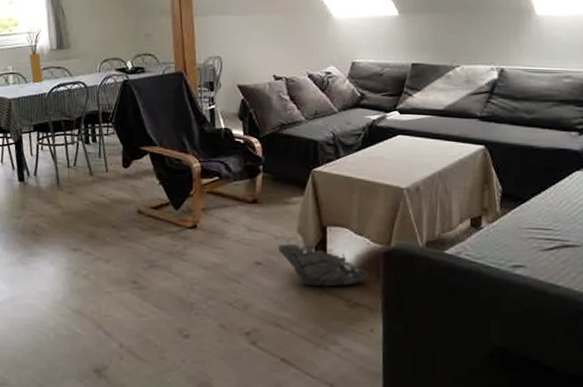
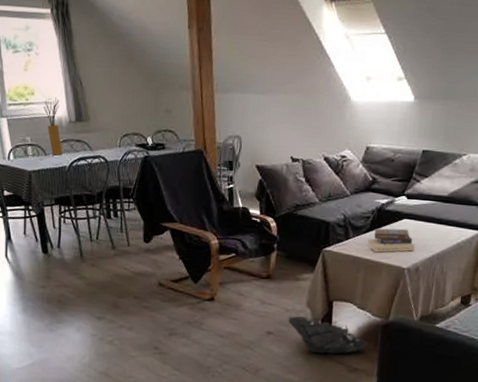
books: none [360,145,413,172] -> present [367,228,415,253]

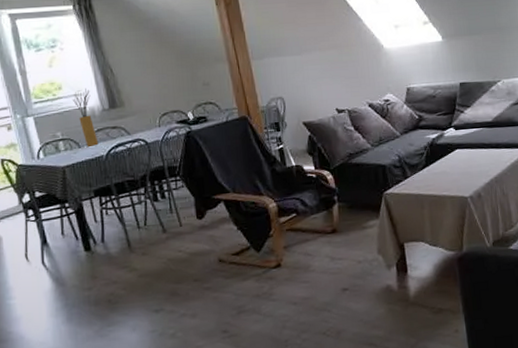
backpack: present [288,316,369,354] -> none [361,265,448,301]
books: present [367,228,415,253] -> none [425,158,472,187]

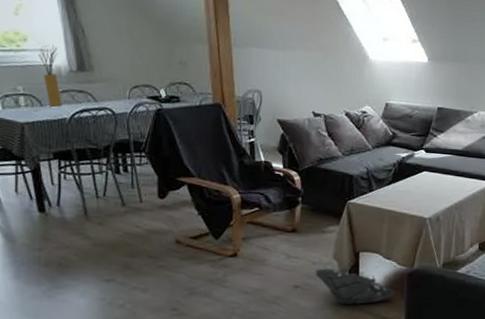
backpack: none [361,265,448,301] -> present [315,268,396,304]

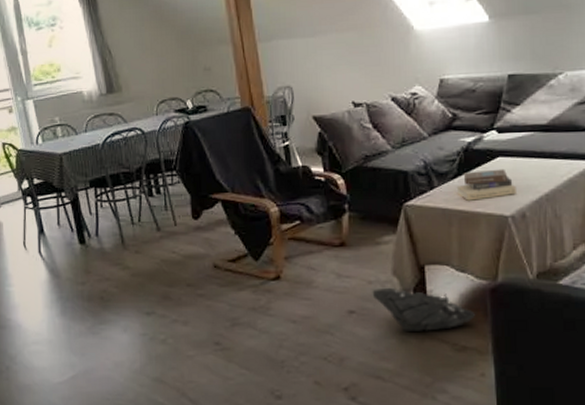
vase: present [37,45,62,108] -> none [70,71,95,135]
books: none [390,180,435,204] -> present [456,169,516,201]

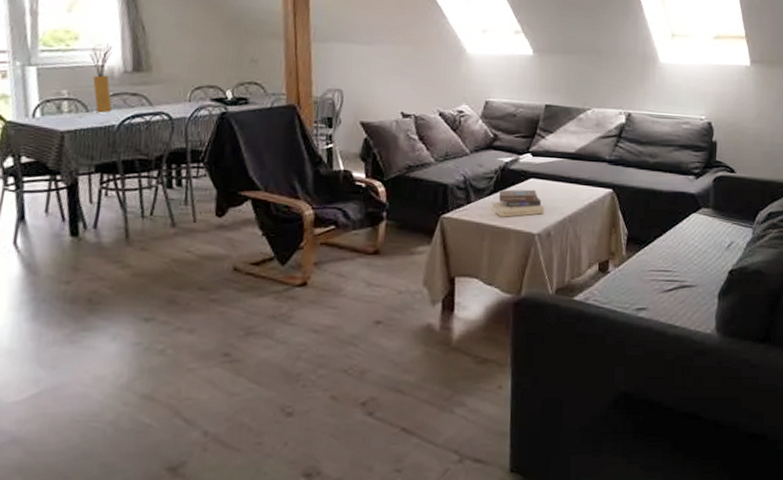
vase: none [70,71,95,135] -> present [88,44,113,114]
backpack: present [372,287,476,331] -> none [401,298,499,343]

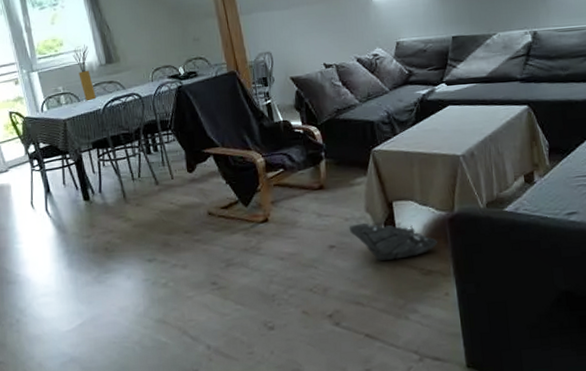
backpack: none [401,298,499,343] -> present [349,223,438,261]
books: present [491,189,544,217] -> none [415,115,465,144]

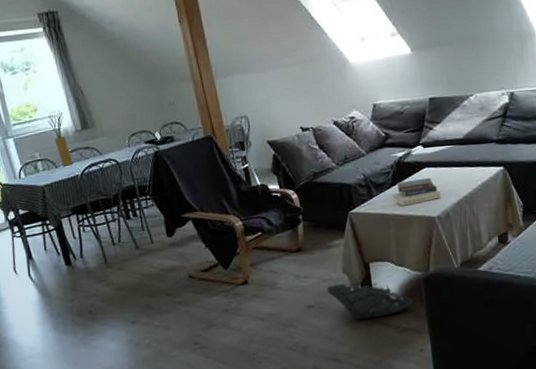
books: none [415,115,465,144] -> present [392,177,441,206]

